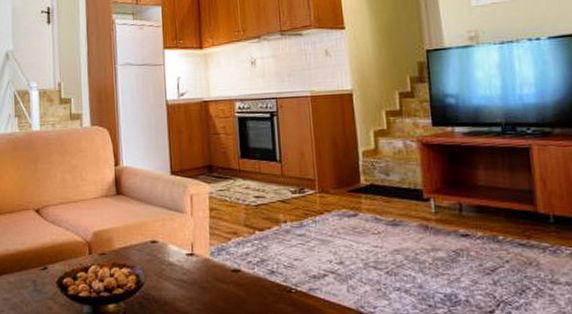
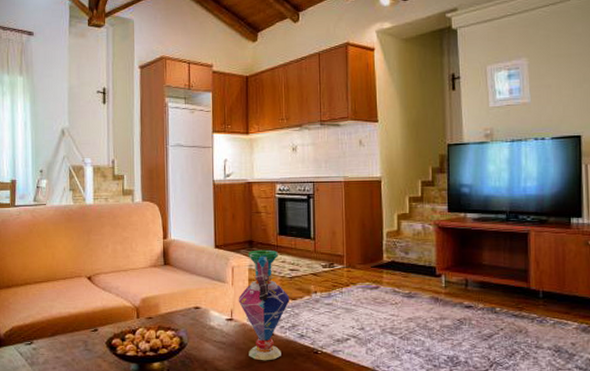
vase: none [198,174,257,302] -> present [238,249,290,361]

